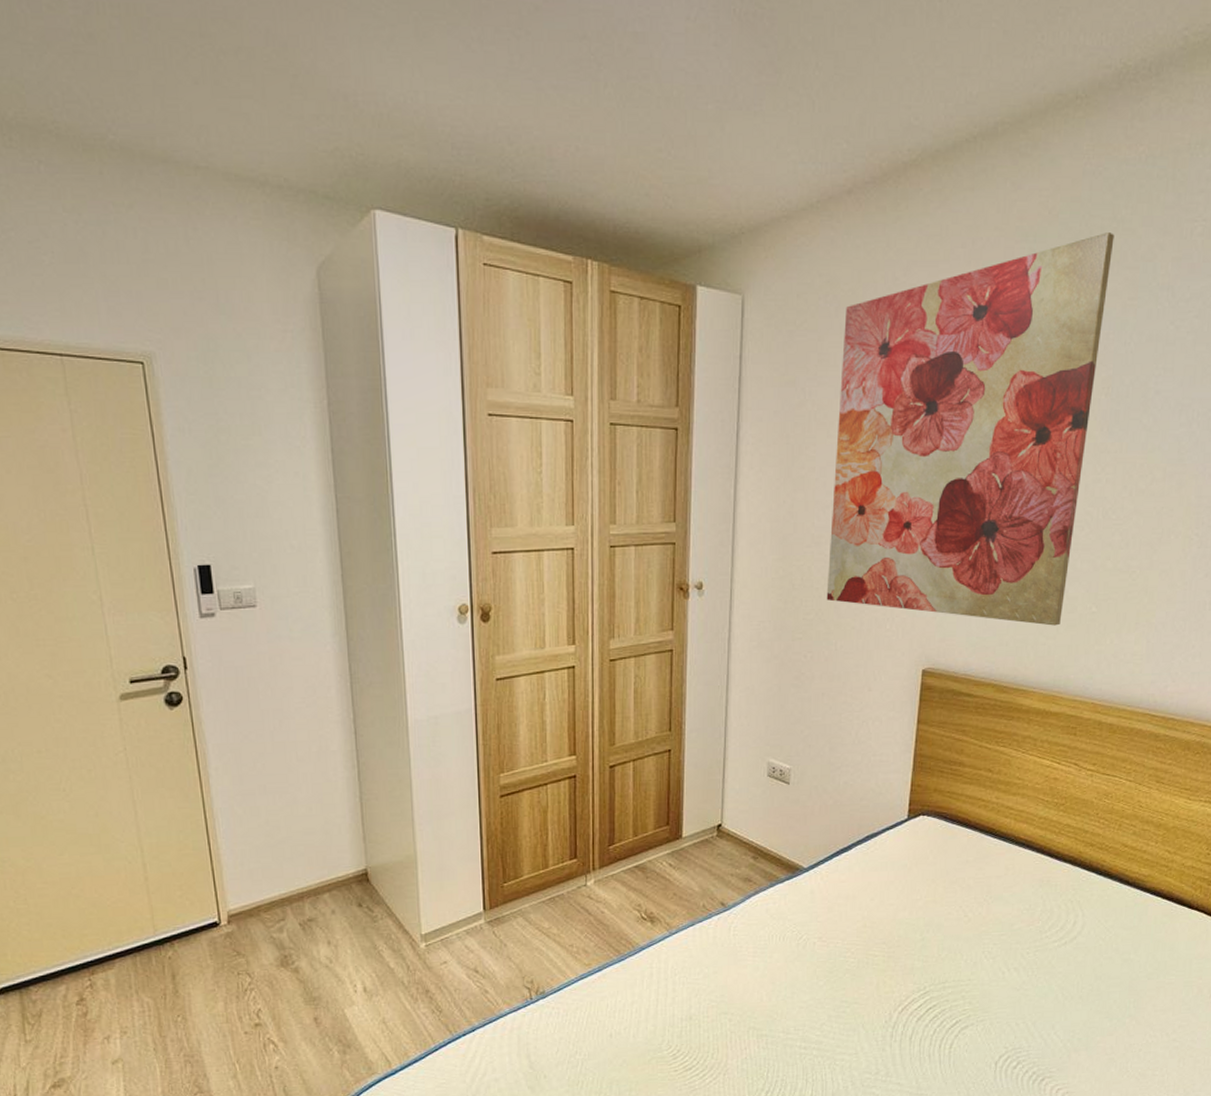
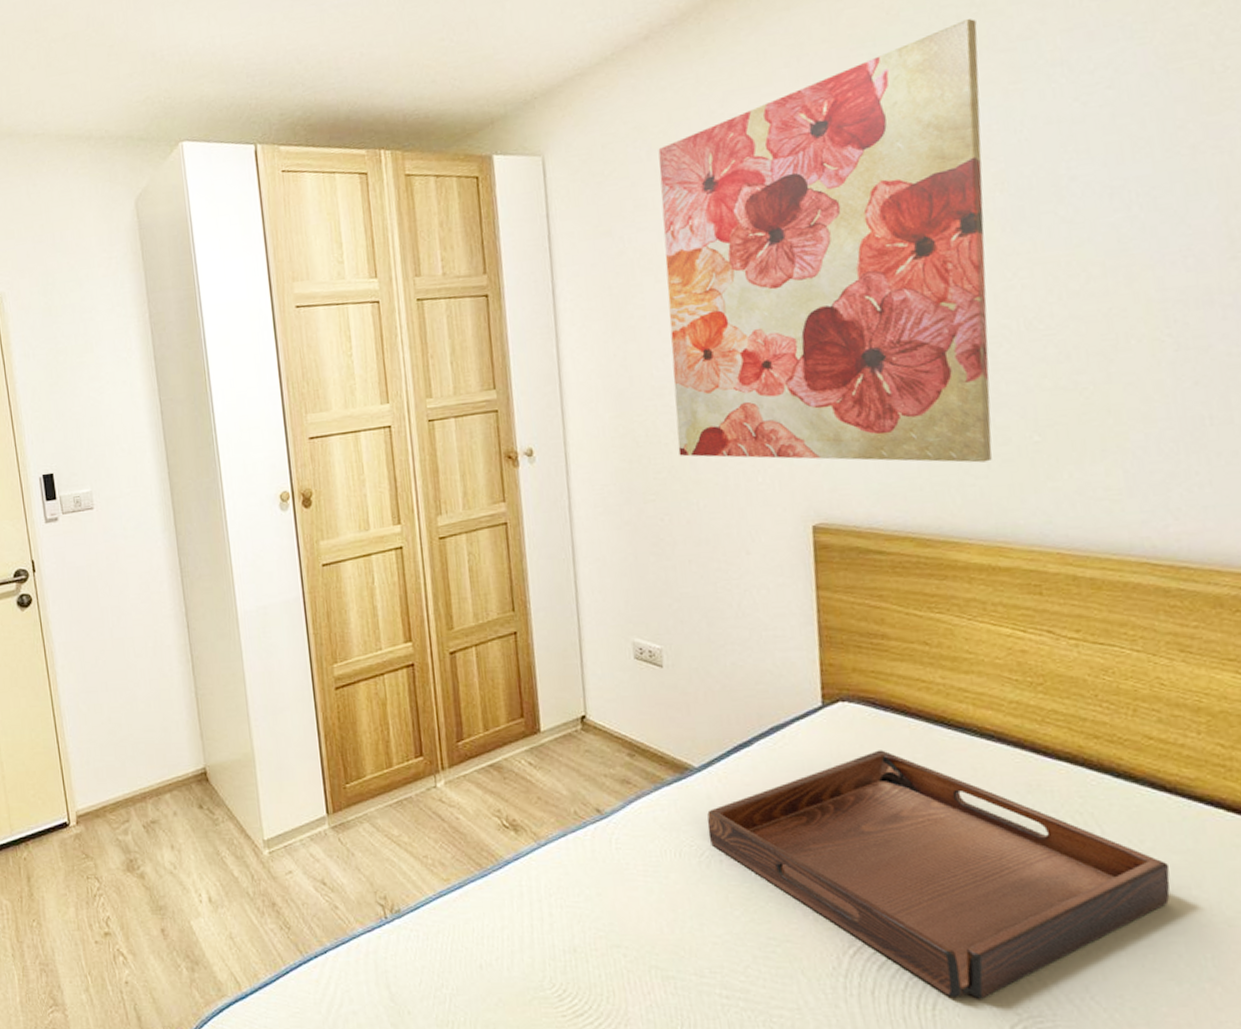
serving tray: none [807,854,1121,1038] -> present [707,750,1170,999]

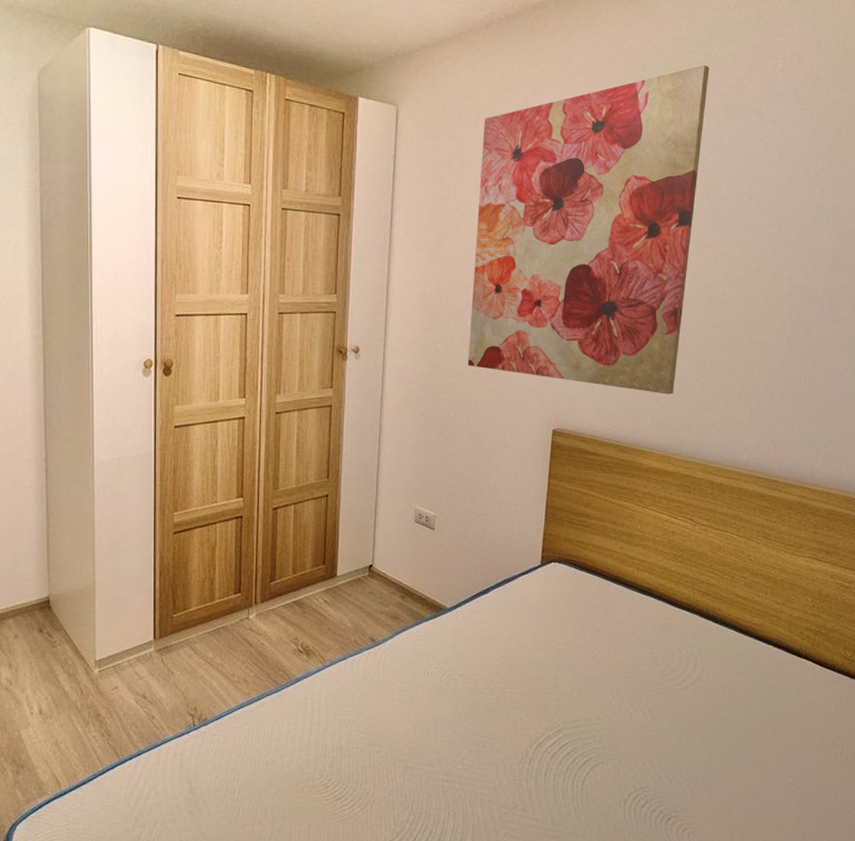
serving tray: present [707,750,1170,999] -> none [450,599,737,777]

